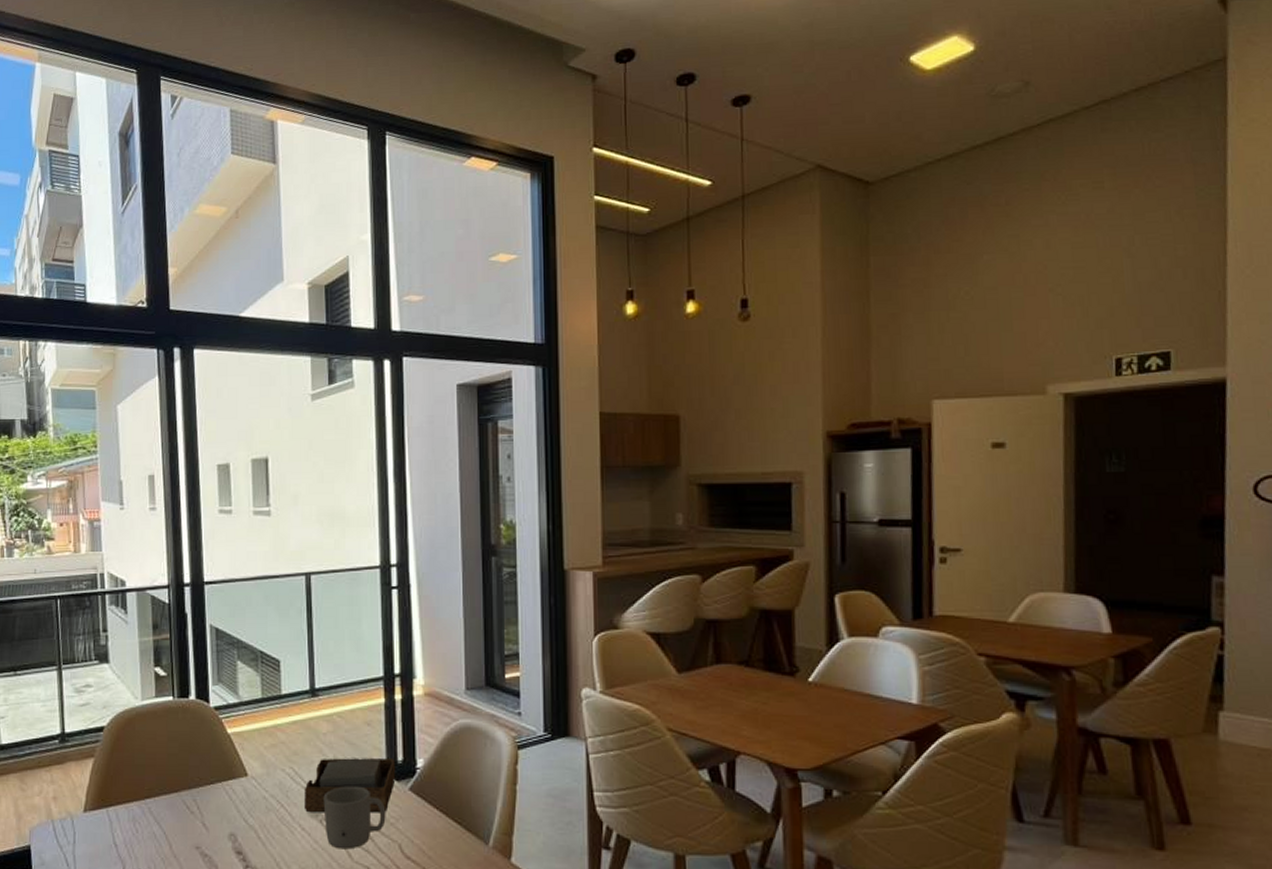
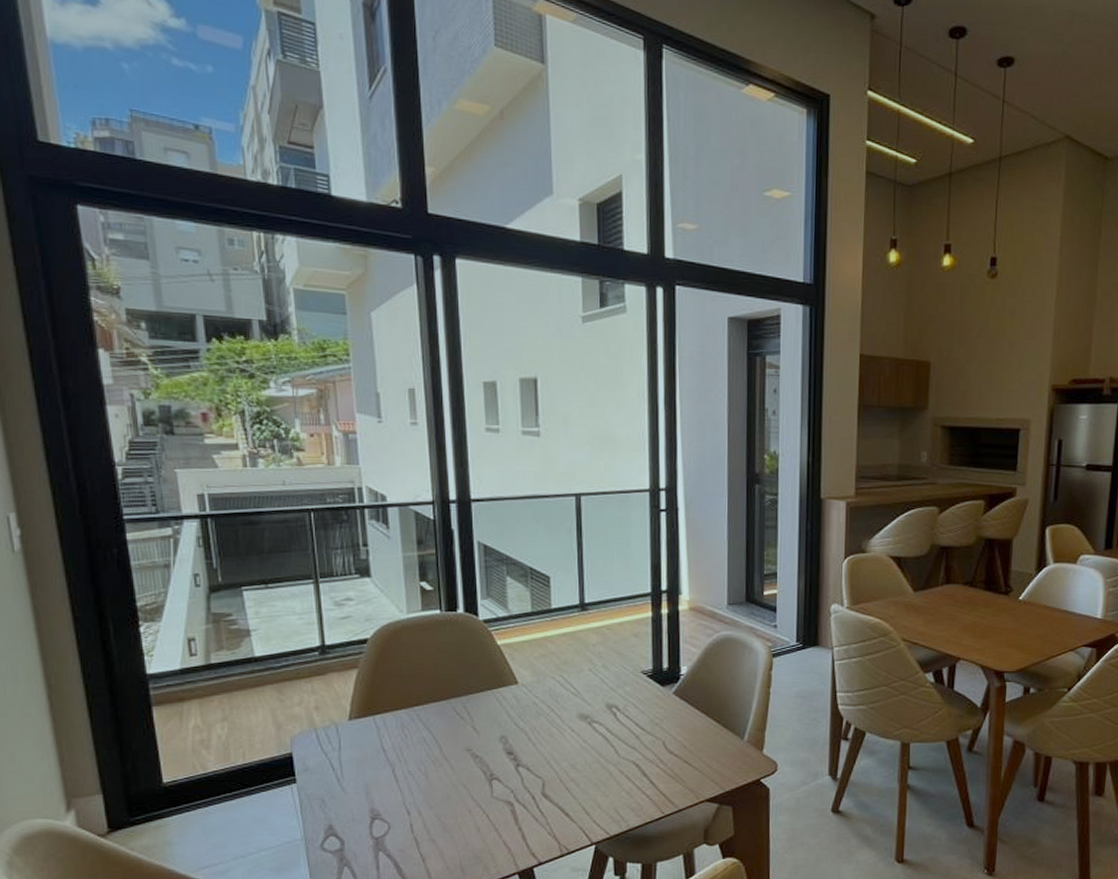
napkin holder: present [303,758,396,813] -> none [573,666,661,716]
mug: present [323,786,386,850] -> none [592,691,651,747]

